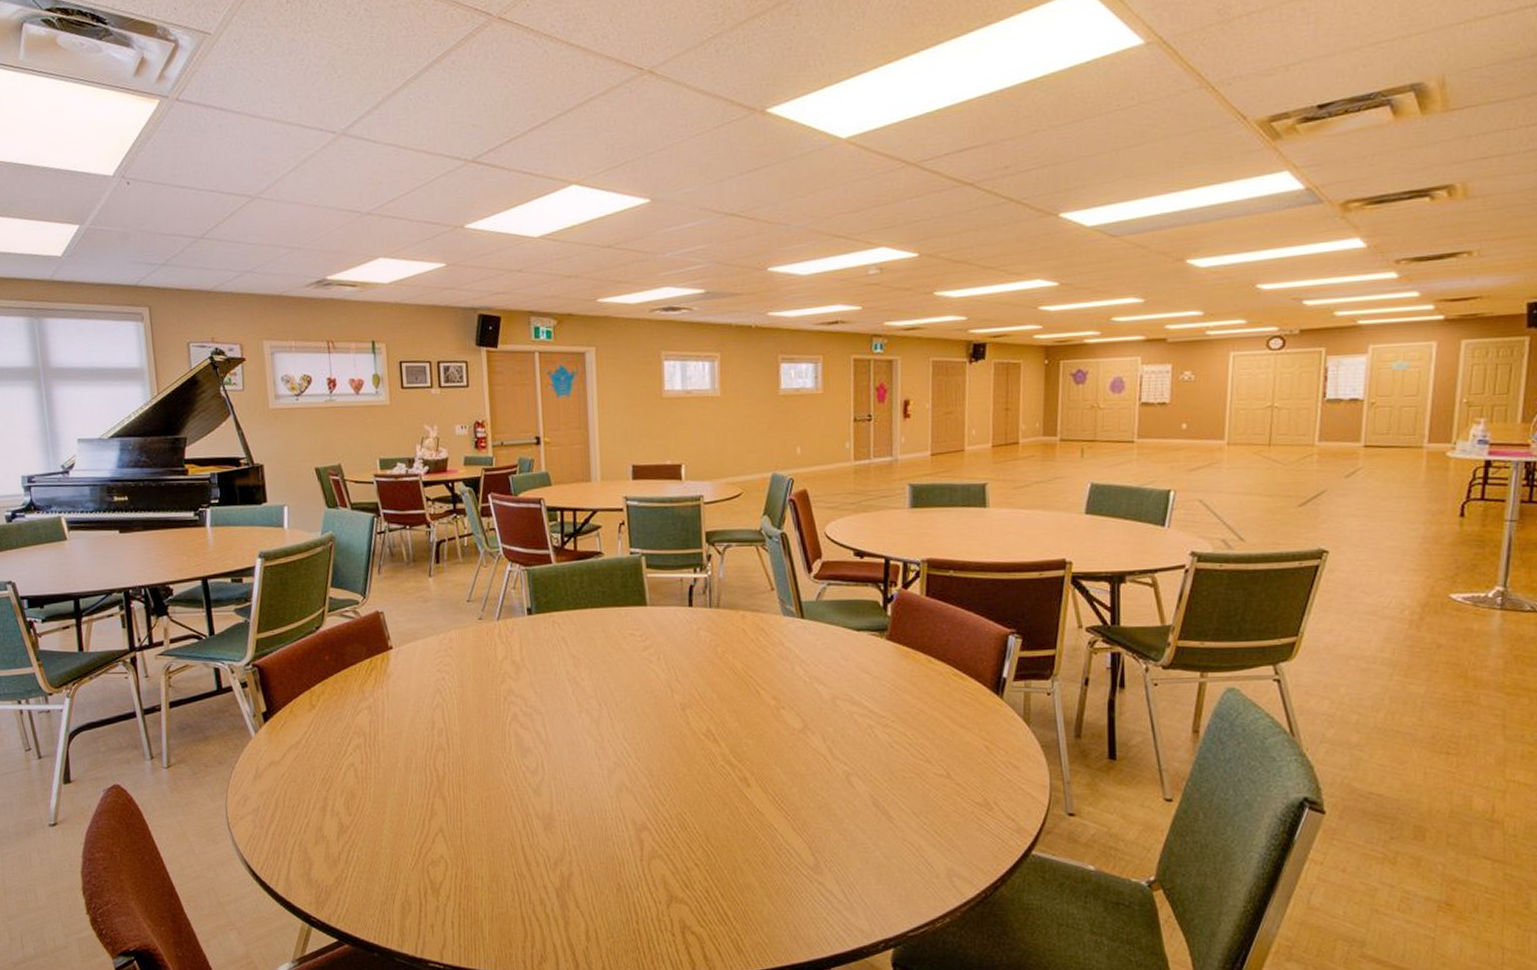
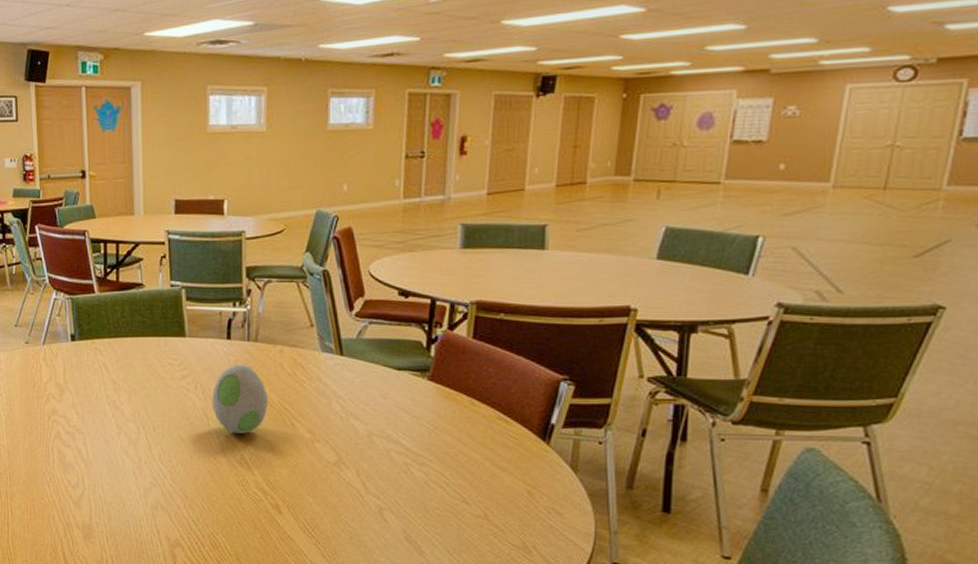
decorative egg: none [675,631,732,705] -> present [212,364,268,434]

